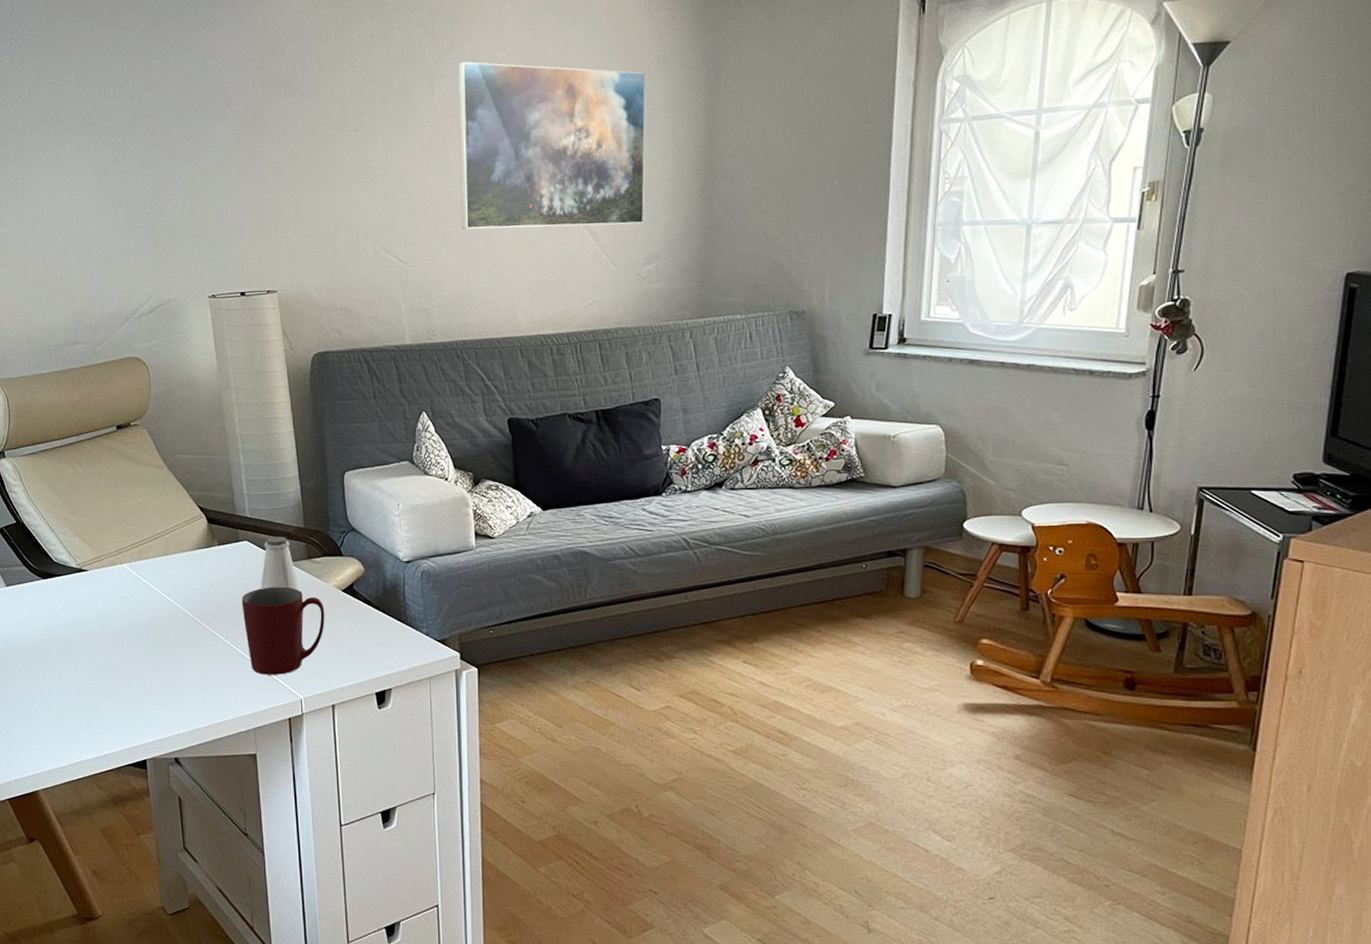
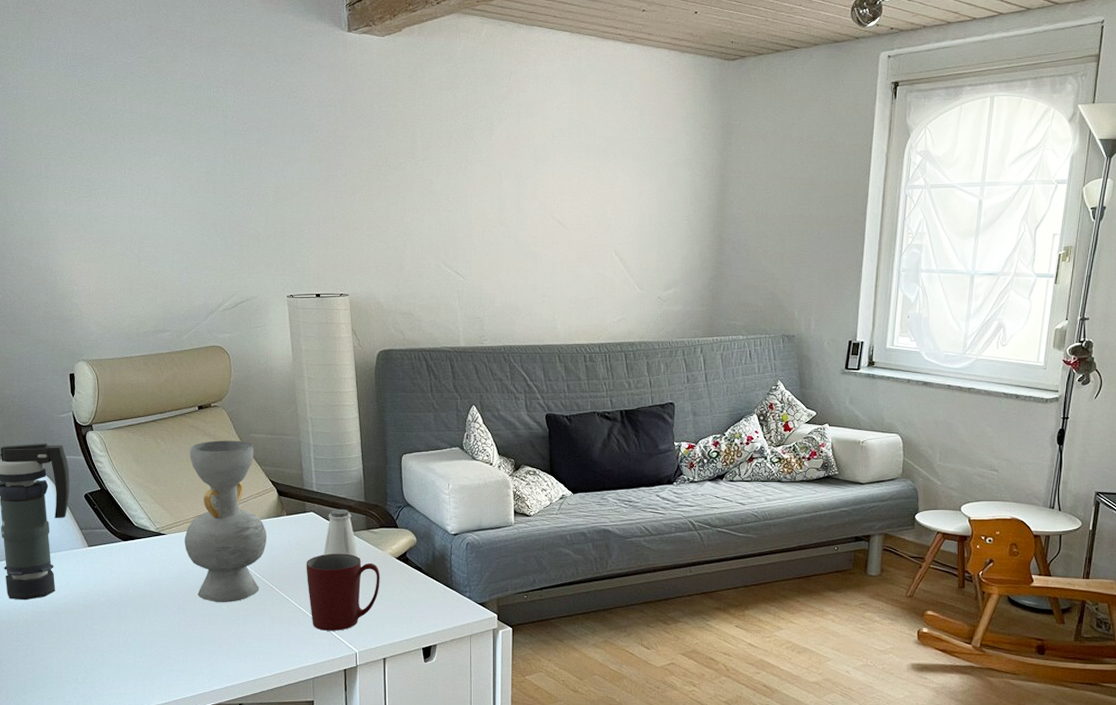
decorative vase: none [108,462,198,645] -> present [184,440,267,602]
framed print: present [458,61,646,230] -> none [512,108,671,256]

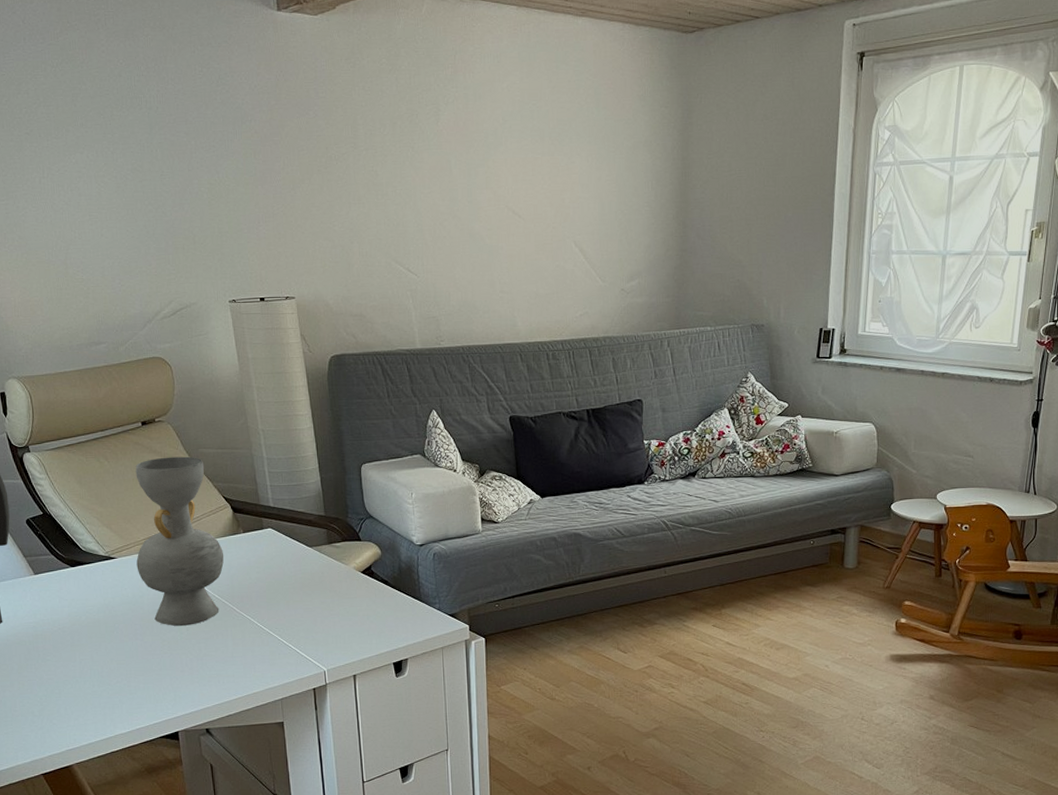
mug: present [306,553,380,631] -> none [266,569,346,650]
saltshaker: present [323,508,359,558] -> none [284,523,322,574]

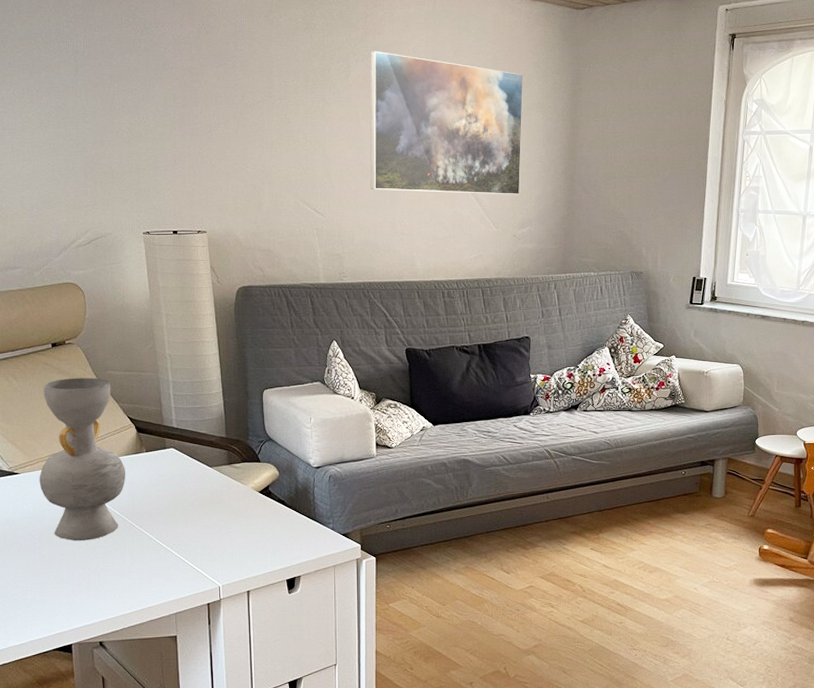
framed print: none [461,90,629,245] -> present [370,50,524,195]

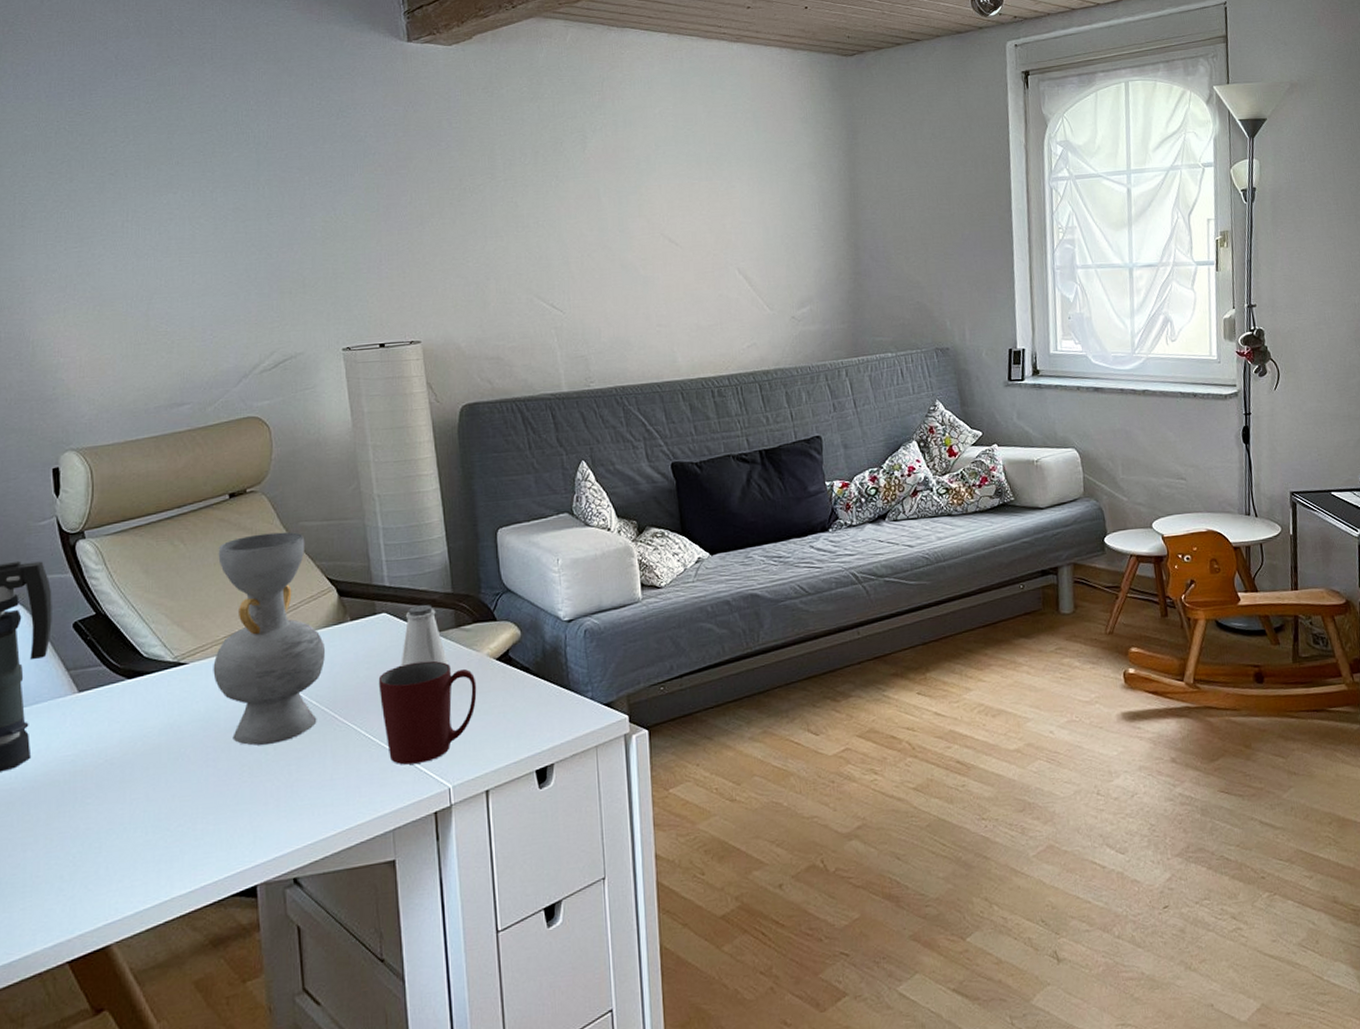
mug: none [167,488,243,566] -> present [378,660,477,765]
saltshaker: none [184,444,221,493] -> present [401,604,448,667]
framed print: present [370,50,524,195] -> none [610,117,797,277]

